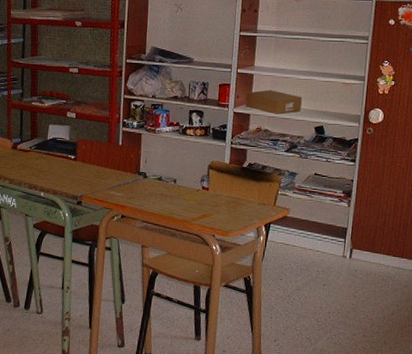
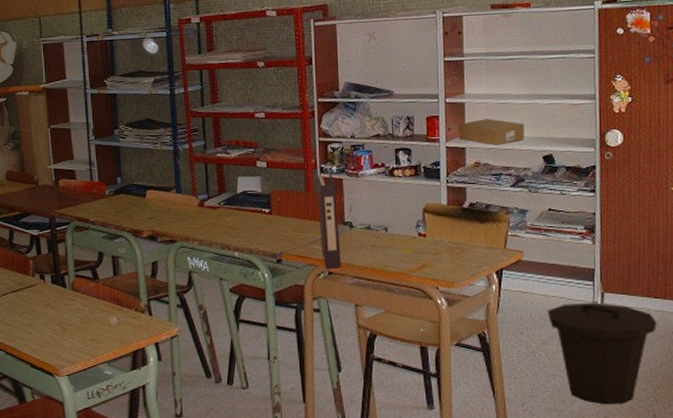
binder: none [117,126,135,213] -> present [316,172,341,268]
trash can: none [304,256,393,345] -> present [547,302,657,404]

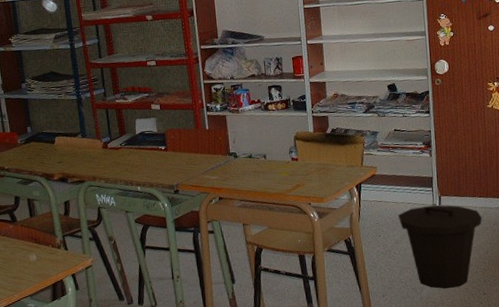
binder: present [316,172,341,268] -> none [203,110,229,195]
box: present [459,118,524,145] -> none [319,56,372,79]

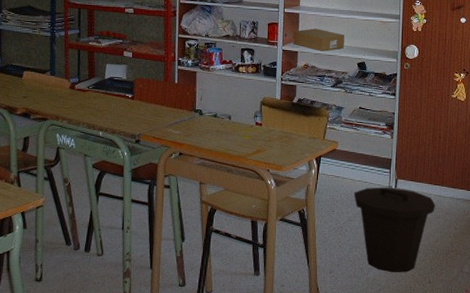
box: none [319,56,372,79] -> present [293,28,344,51]

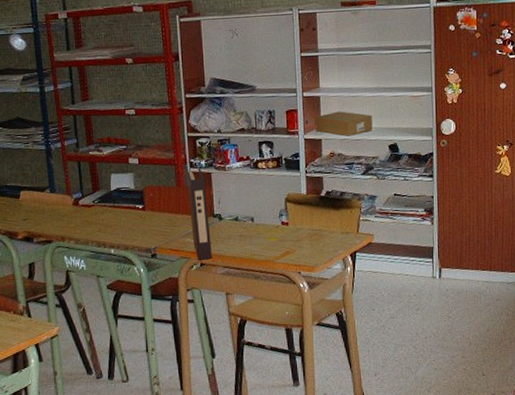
binder: none [174,64,191,150] -> present [185,166,212,260]
trash can: present [353,187,435,272] -> none [394,277,484,368]

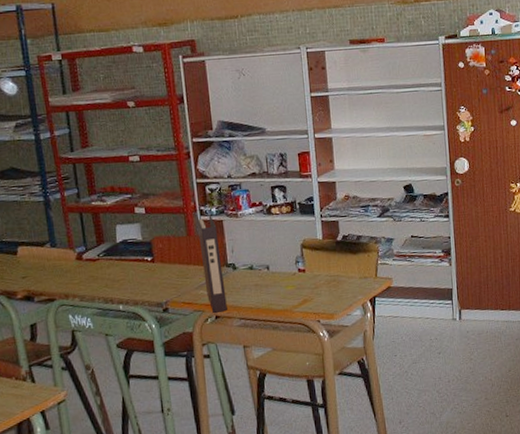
box: present [315,111,372,136] -> none [328,152,387,178]

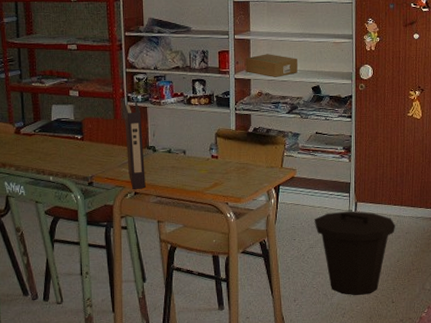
box: none [328,152,387,178] -> present [245,54,298,77]
trash can: none [415,319,505,412] -> present [314,211,395,295]

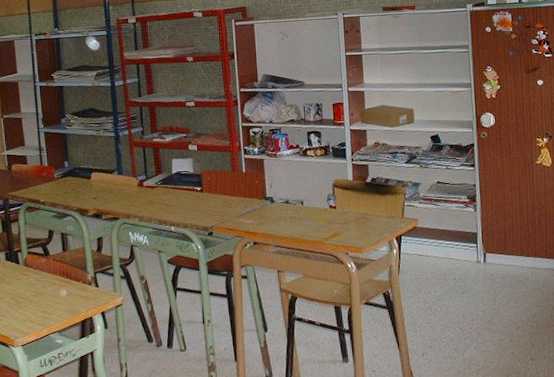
binder: present [123,100,146,189] -> none [240,153,265,239]
trash can: present [314,211,395,295] -> none [439,262,530,351]

